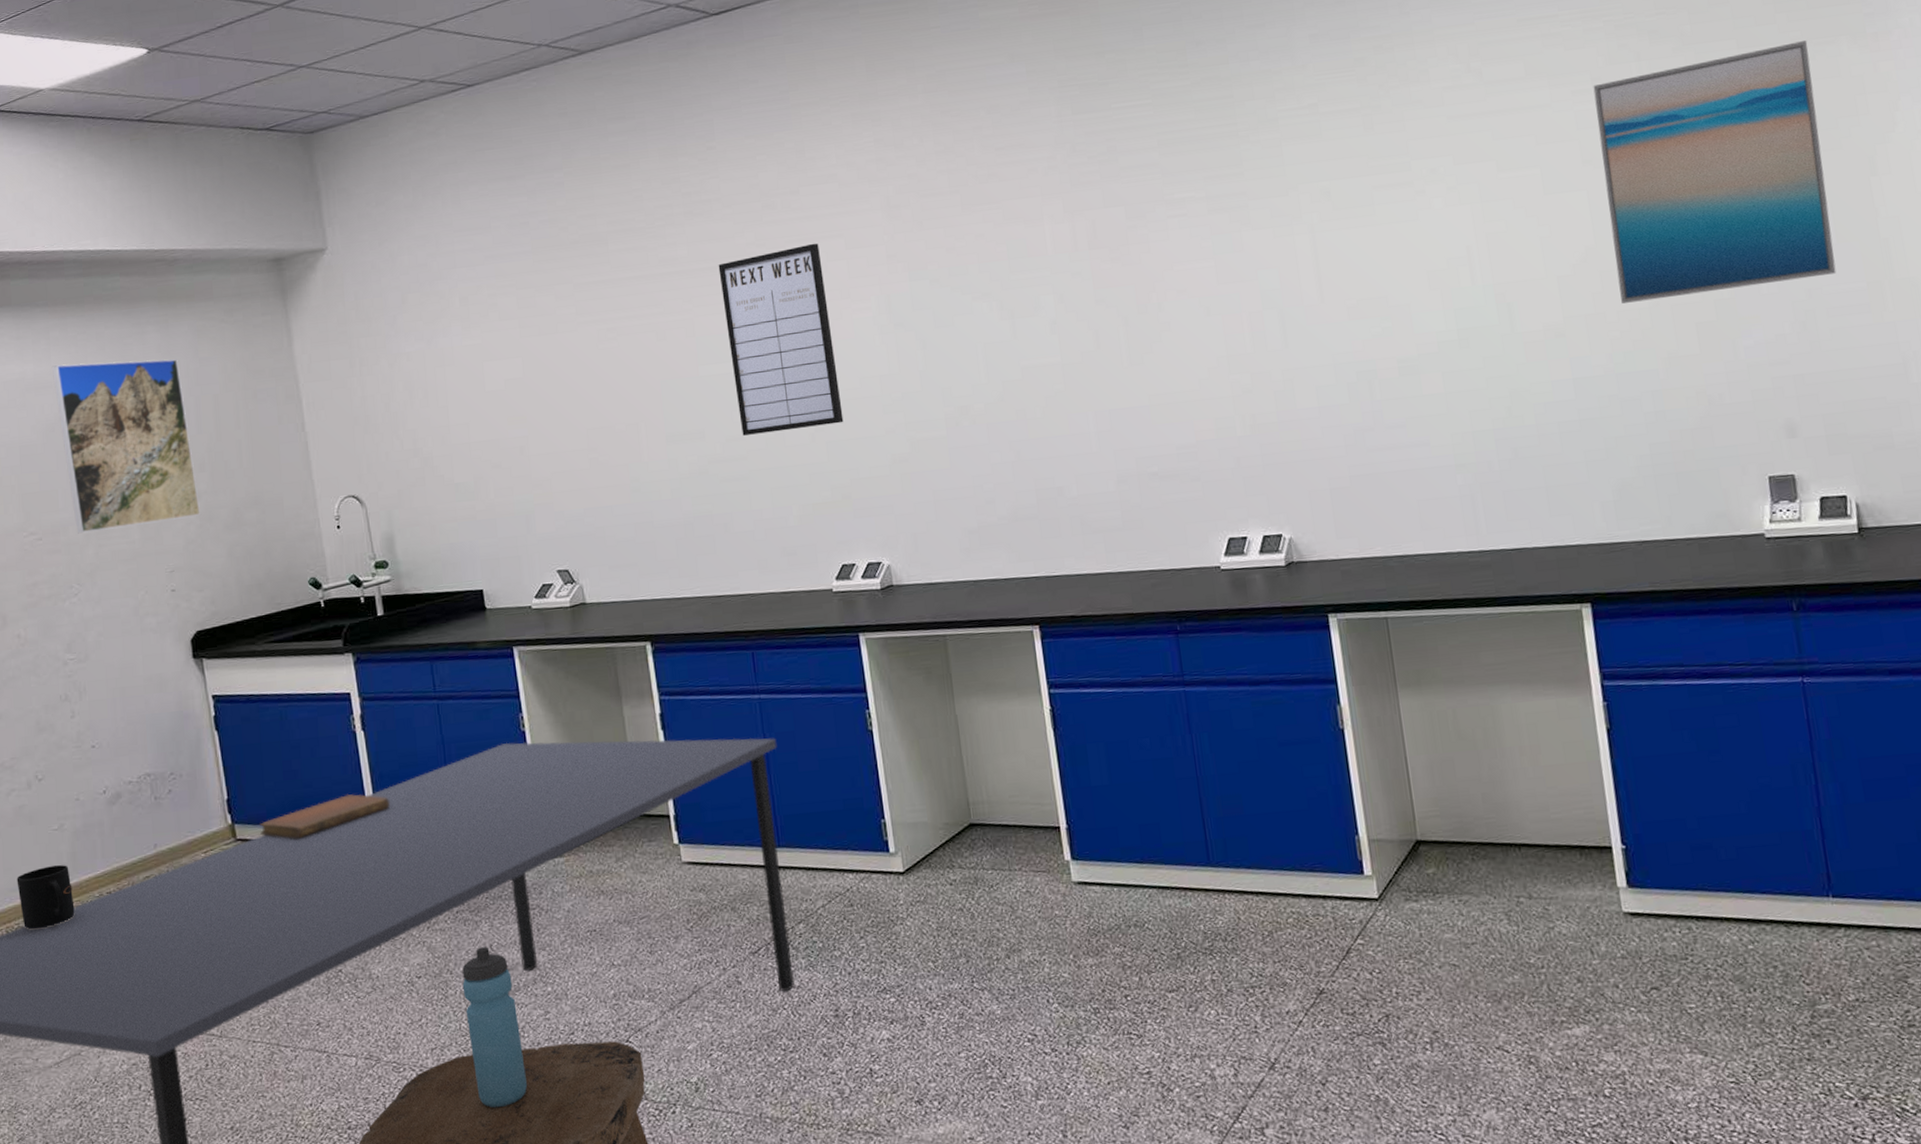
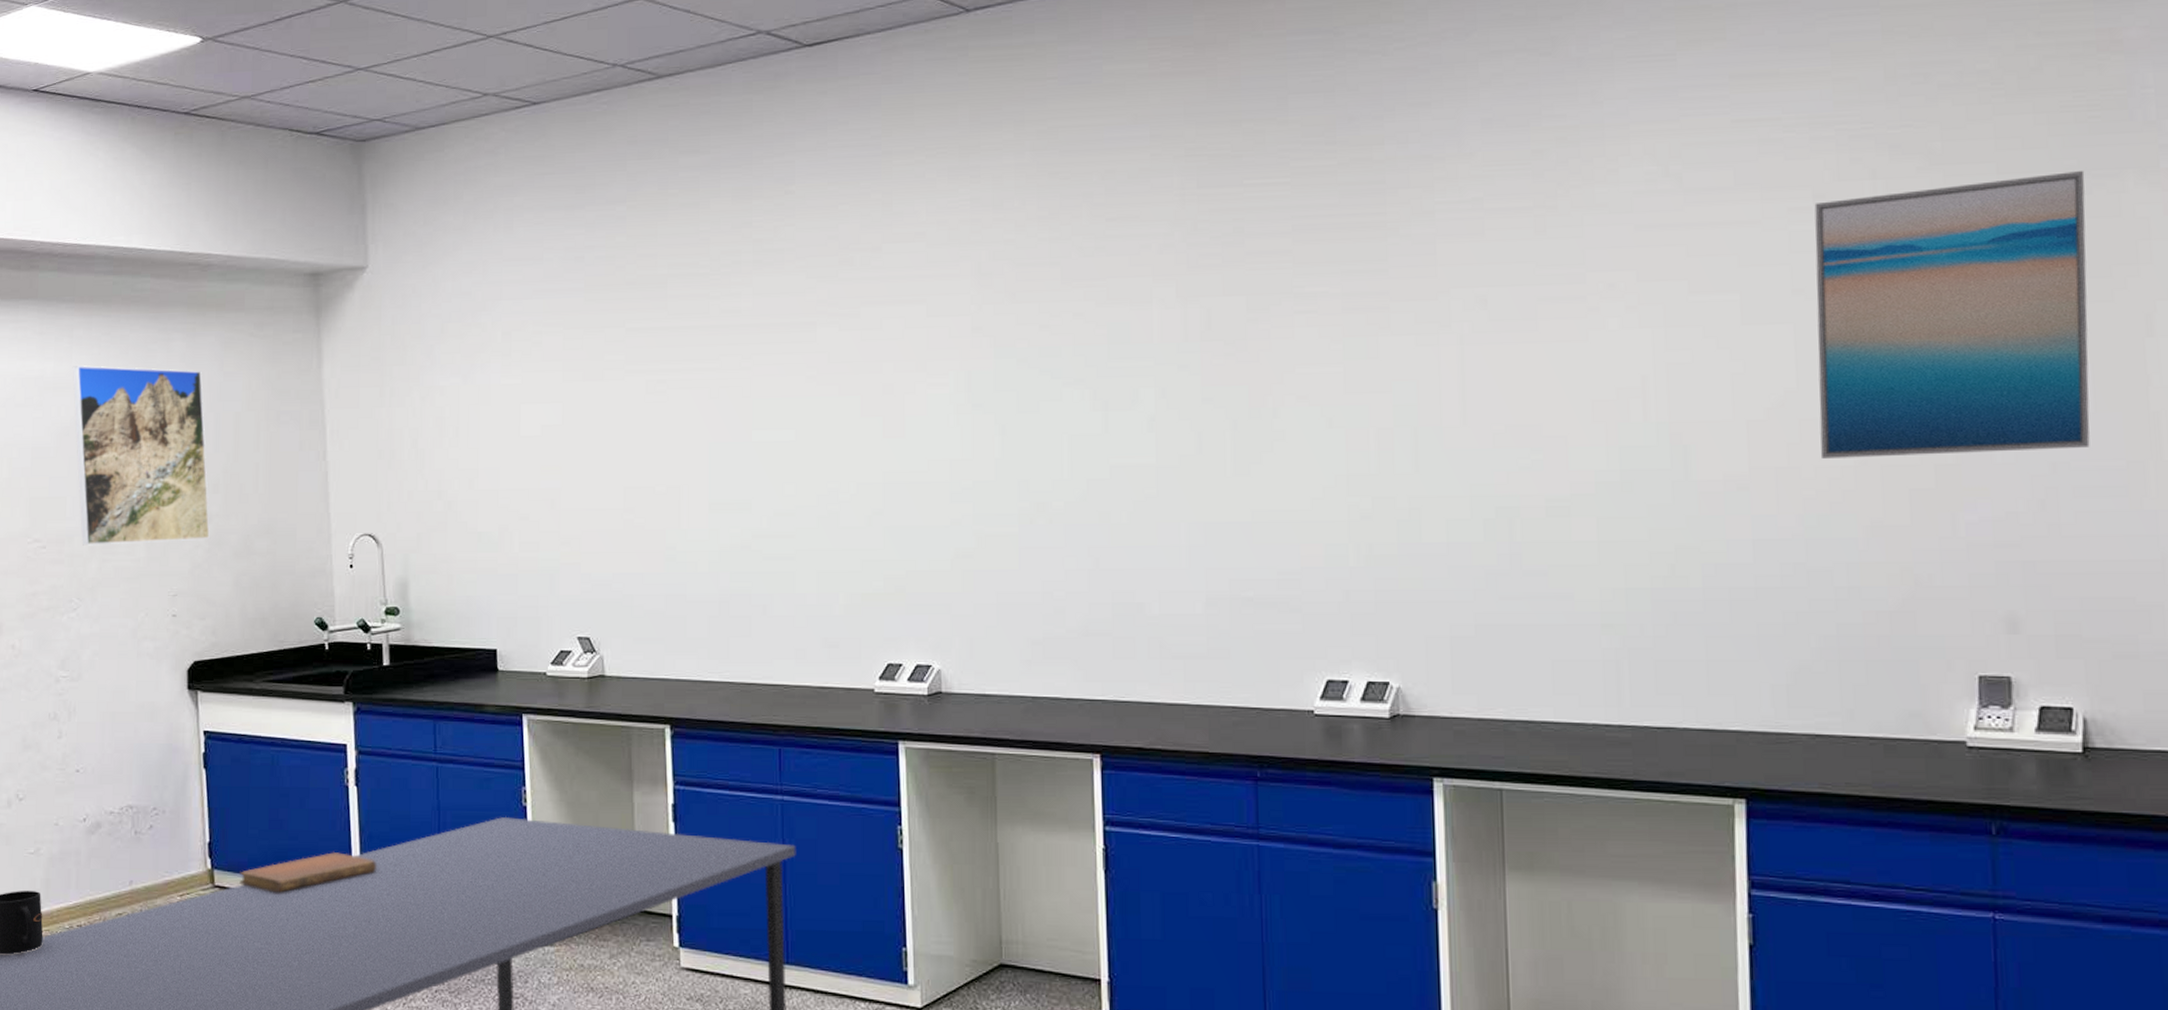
writing board: present [718,243,844,436] -> none [784,307,905,511]

